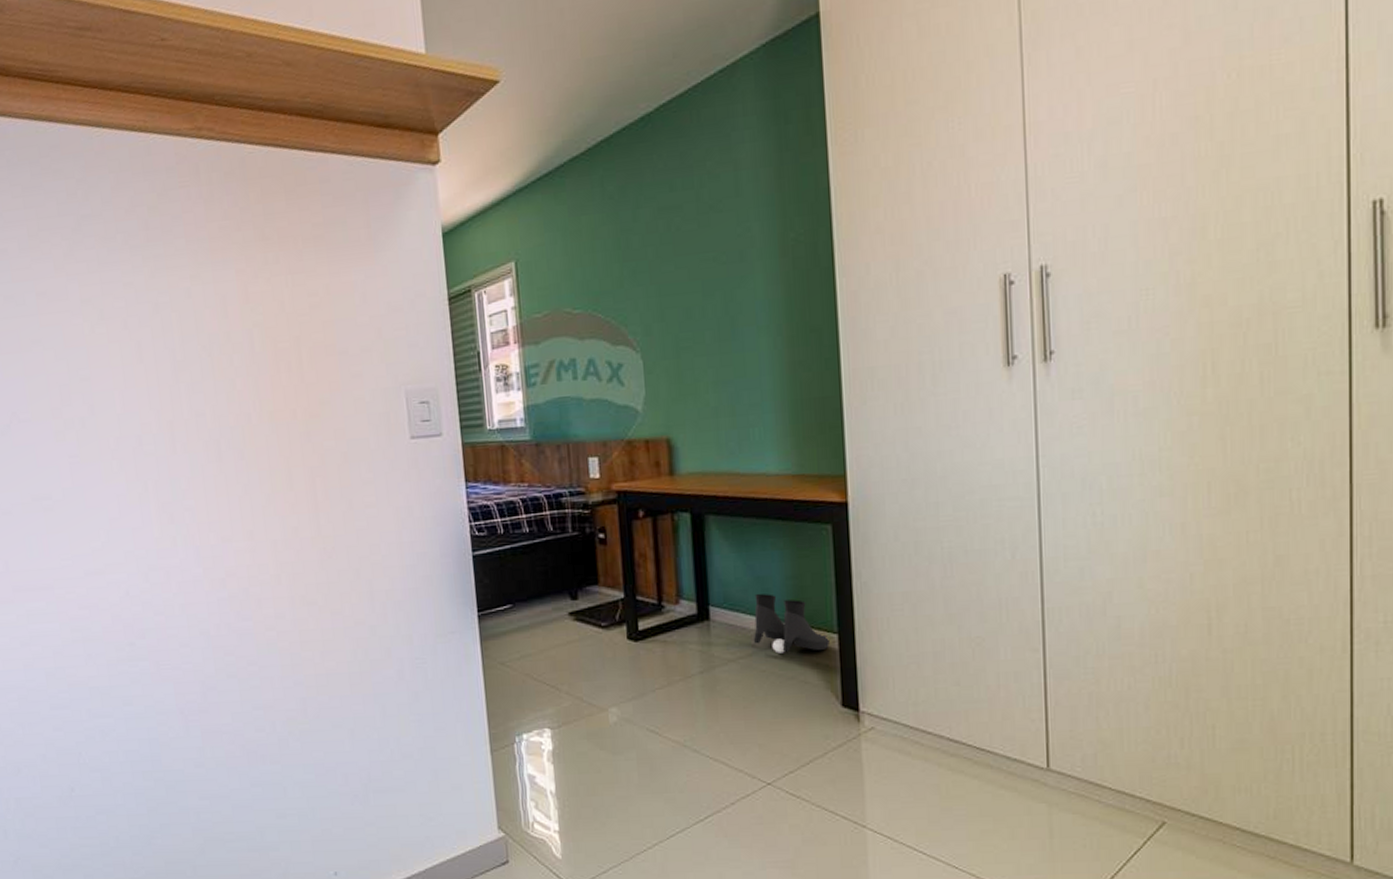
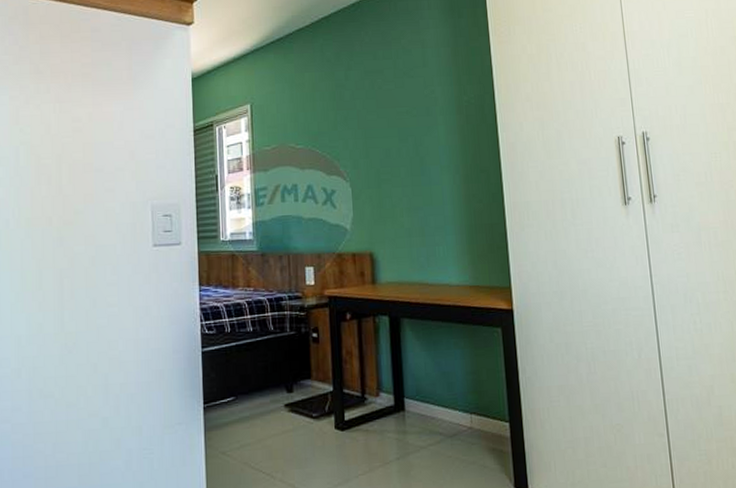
boots: present [754,594,830,654] -> none [441,387,503,441]

